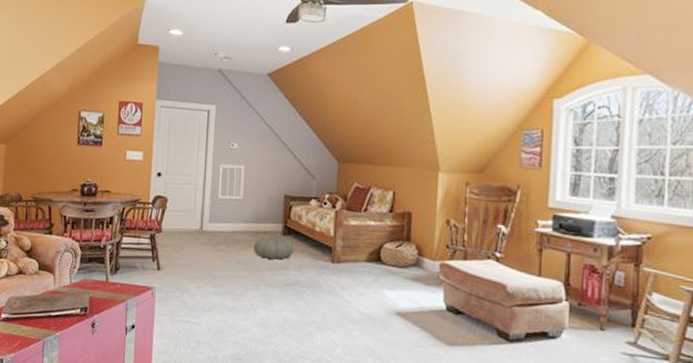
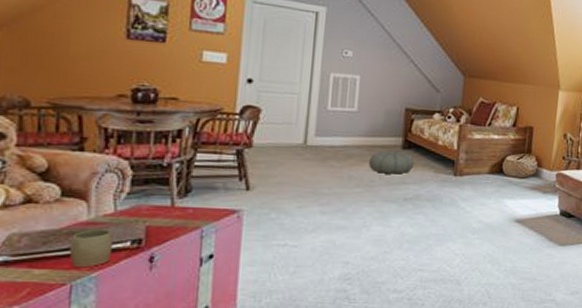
mug: none [43,297,70,328] -> present [69,229,114,268]

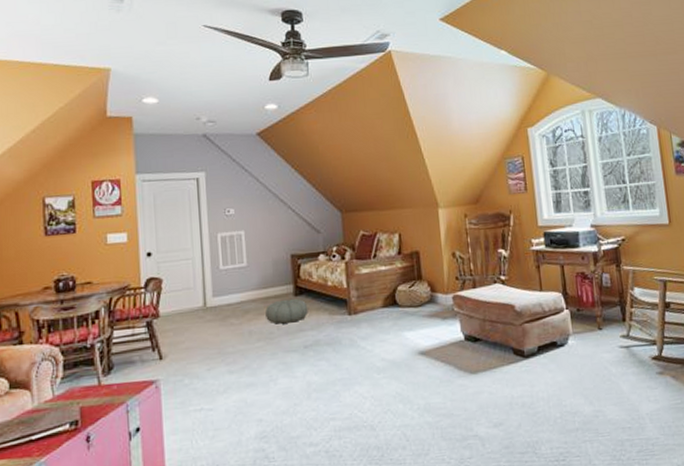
mug: present [69,229,114,268] -> none [20,415,56,455]

